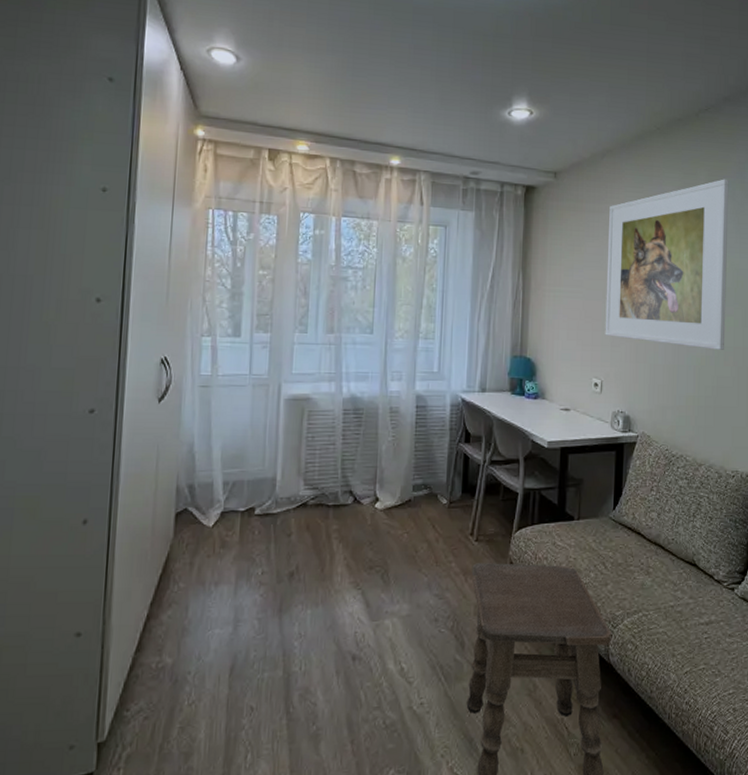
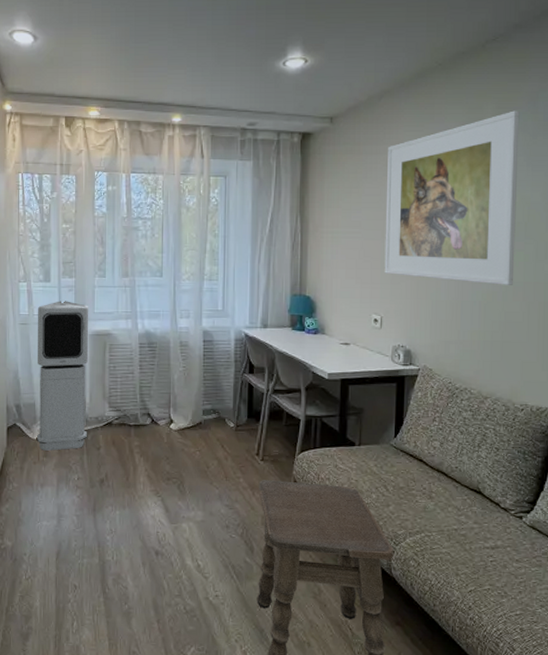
air purifier: none [212,359,286,540] -> present [36,301,89,451]

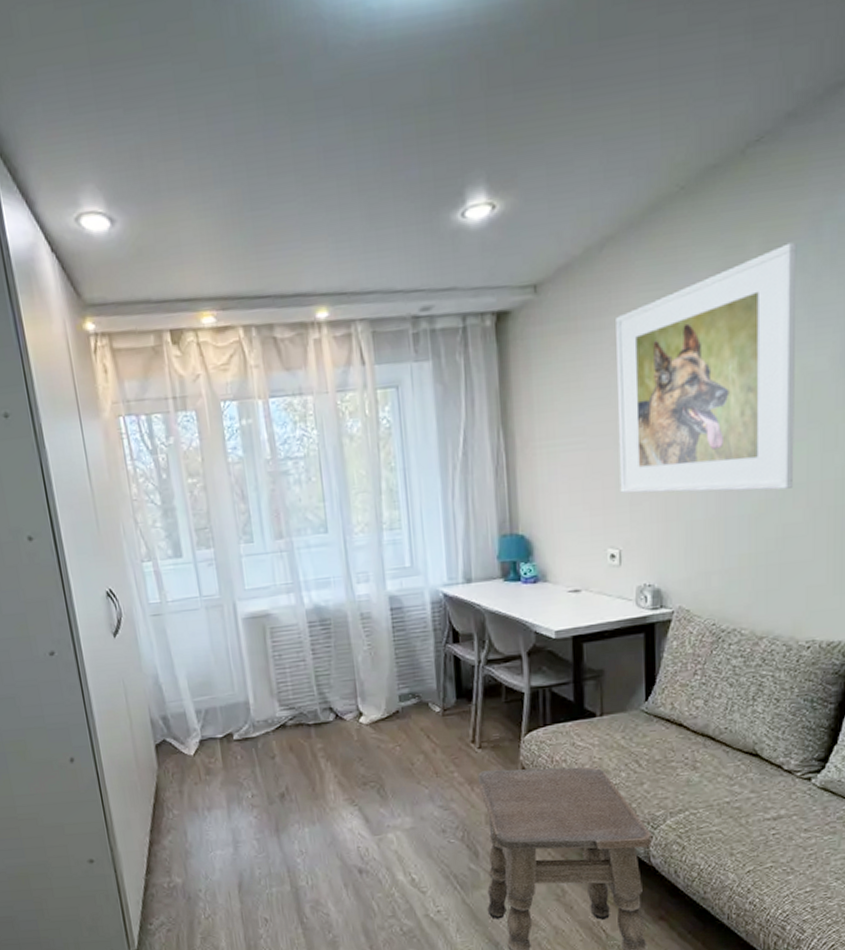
air purifier: present [36,301,89,451] -> none [171,578,257,768]

